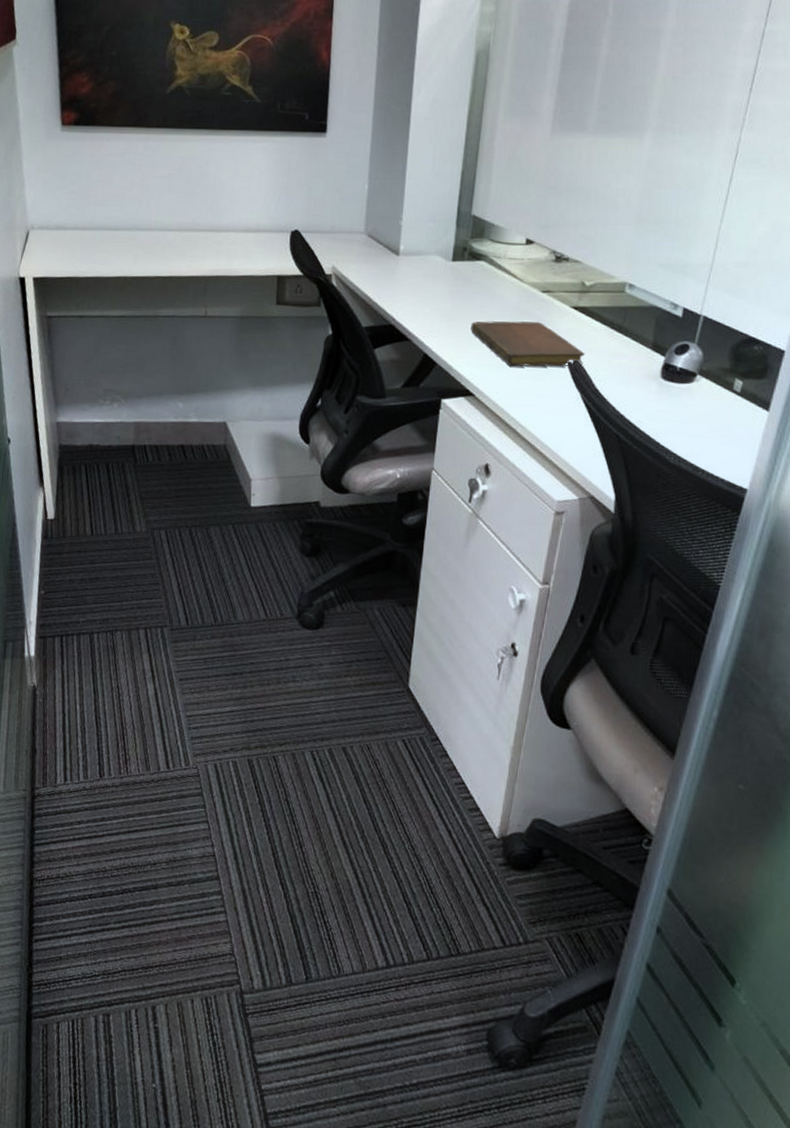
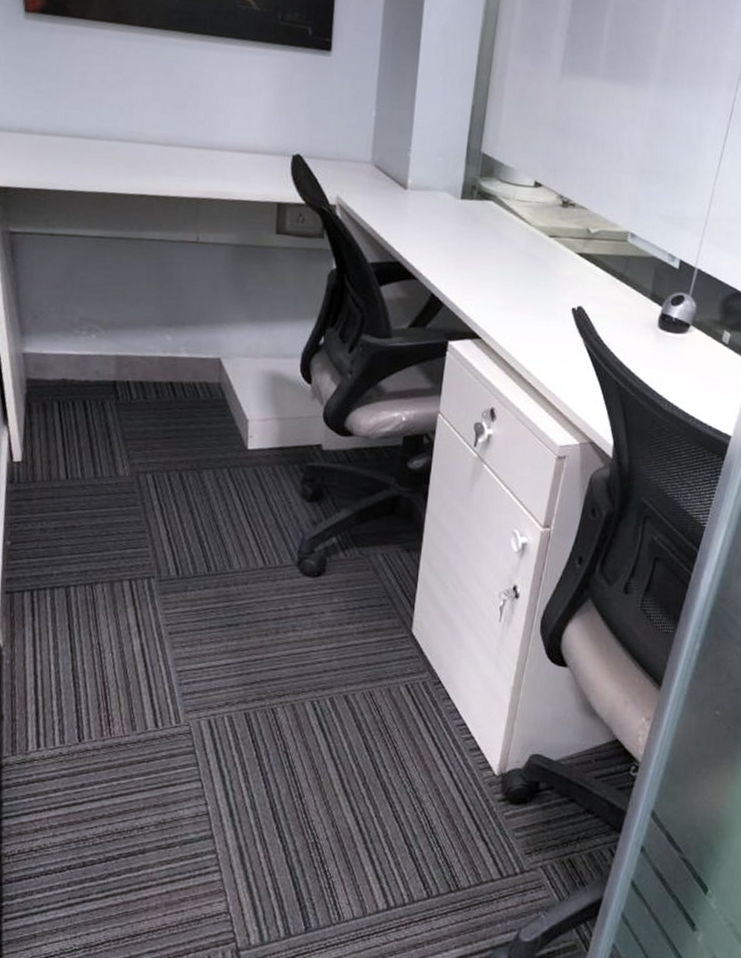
notebook: present [471,321,585,367] -> none [478,263,589,312]

